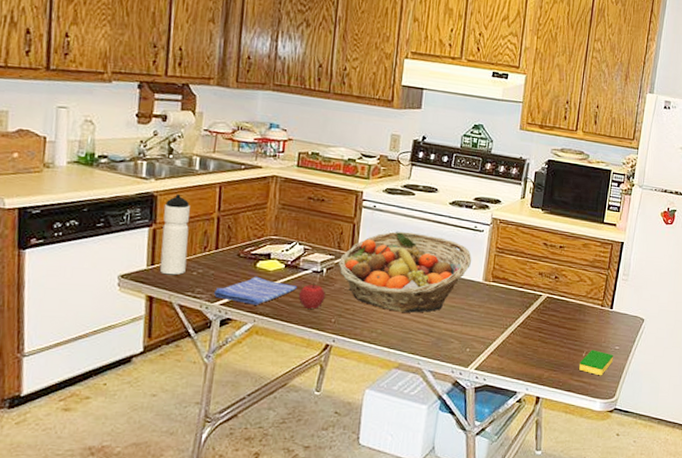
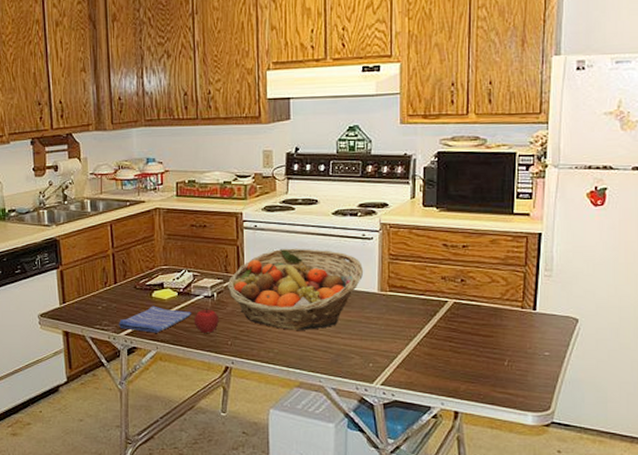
water bottle: present [159,194,190,275] -> none [66,237,92,311]
dish sponge: present [578,349,613,376] -> none [501,357,543,386]

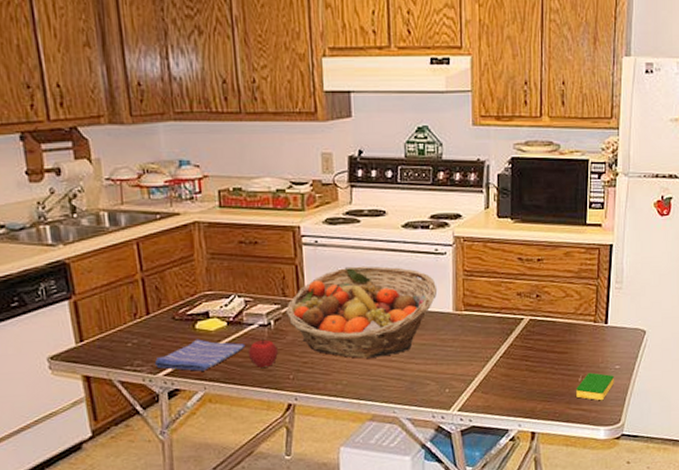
dish sponge: none [501,357,543,386] -> present [575,372,614,401]

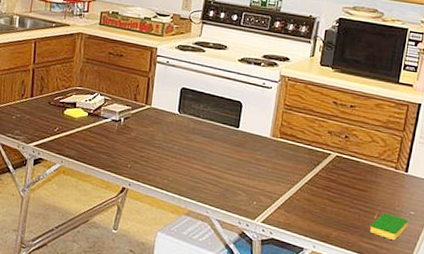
dish towel: present [154,339,246,371] -> none [28,122,99,148]
apple: present [247,338,278,367] -> none [99,131,123,155]
fruit basket: present [286,266,438,358] -> none [134,85,260,164]

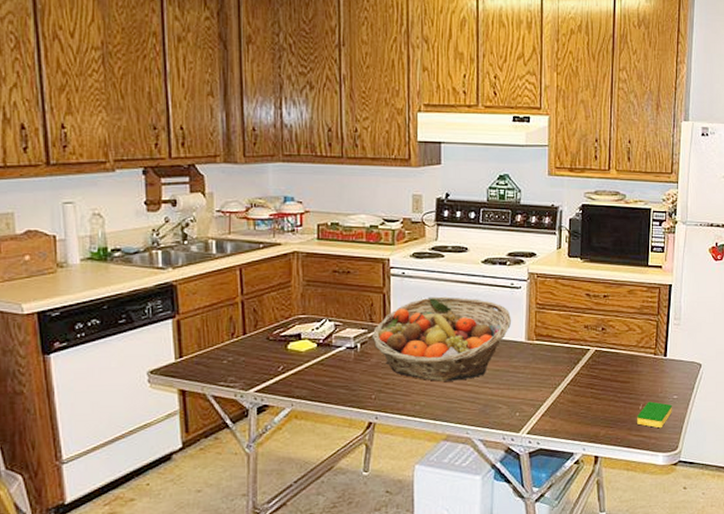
fruit basket: none [134,85,260,164] -> present [372,296,512,381]

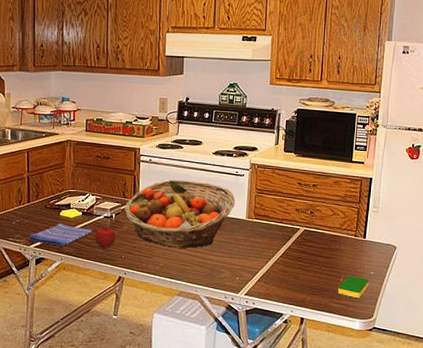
dish towel: none [246,358,333,389] -> present [29,223,93,246]
apple: none [334,360,362,387] -> present [94,226,116,248]

